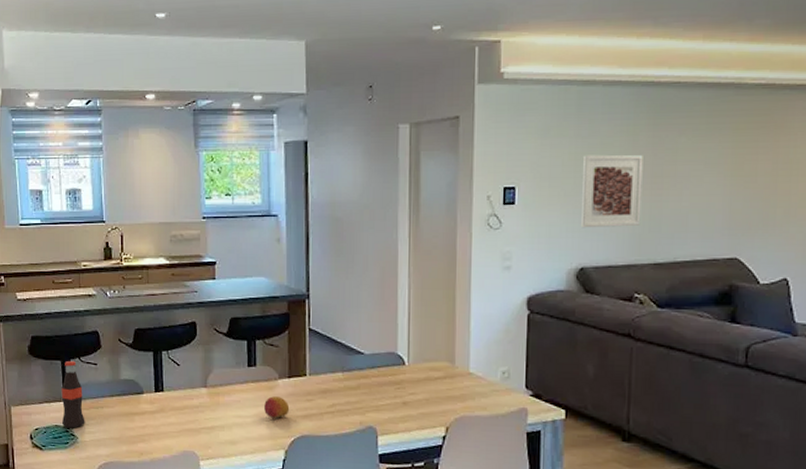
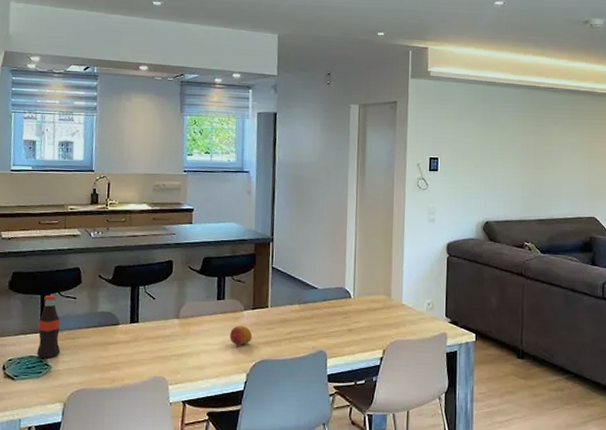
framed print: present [580,154,643,228] -> none [485,136,529,192]

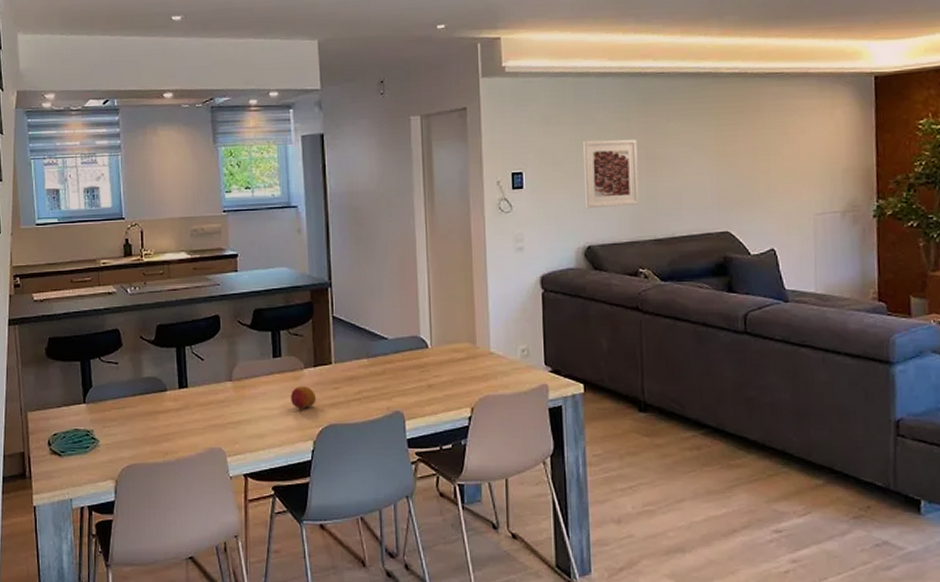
bottle: present [37,294,61,358] -> none [81,360,107,431]
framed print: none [485,136,529,192] -> present [582,139,639,209]

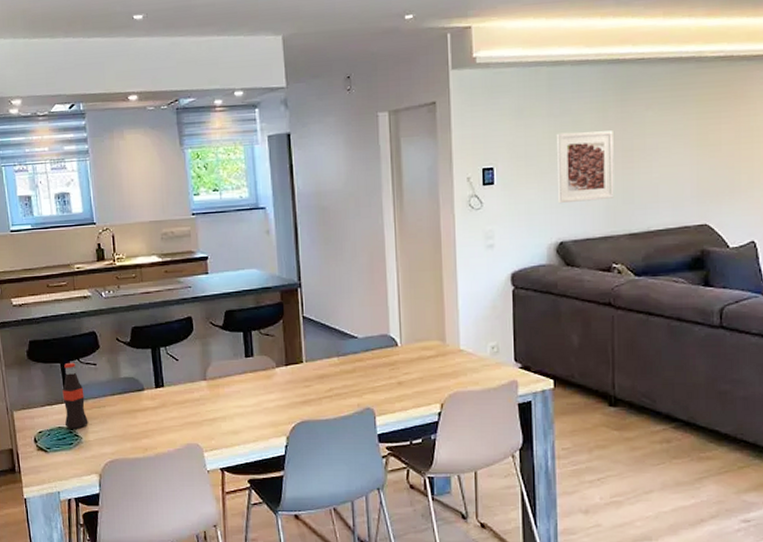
bottle: none [81,360,107,431] -> present [62,362,88,429]
fruit: present [291,386,317,408] -> none [264,385,289,406]

